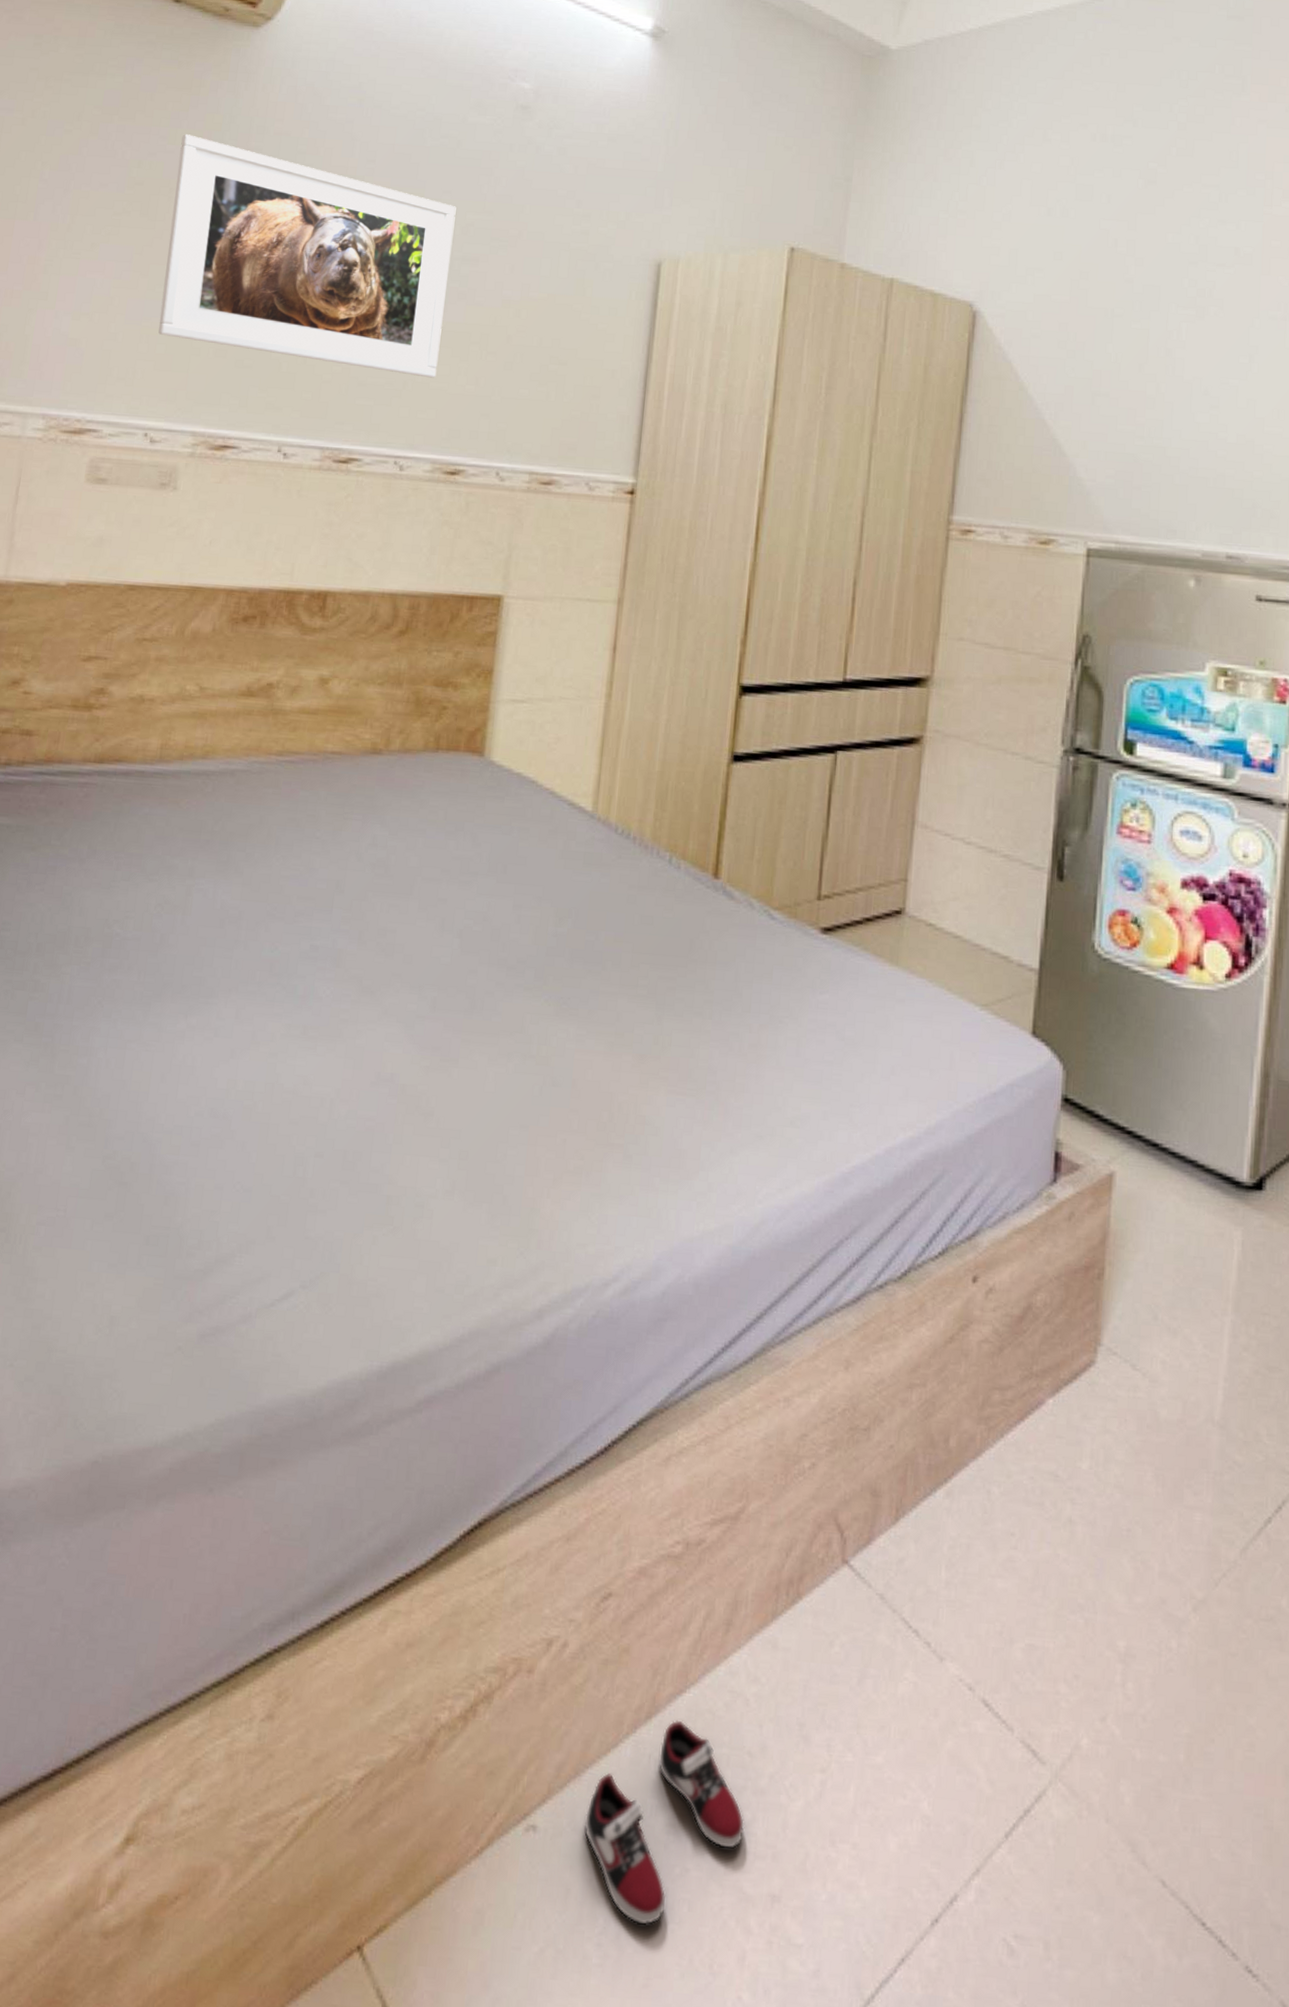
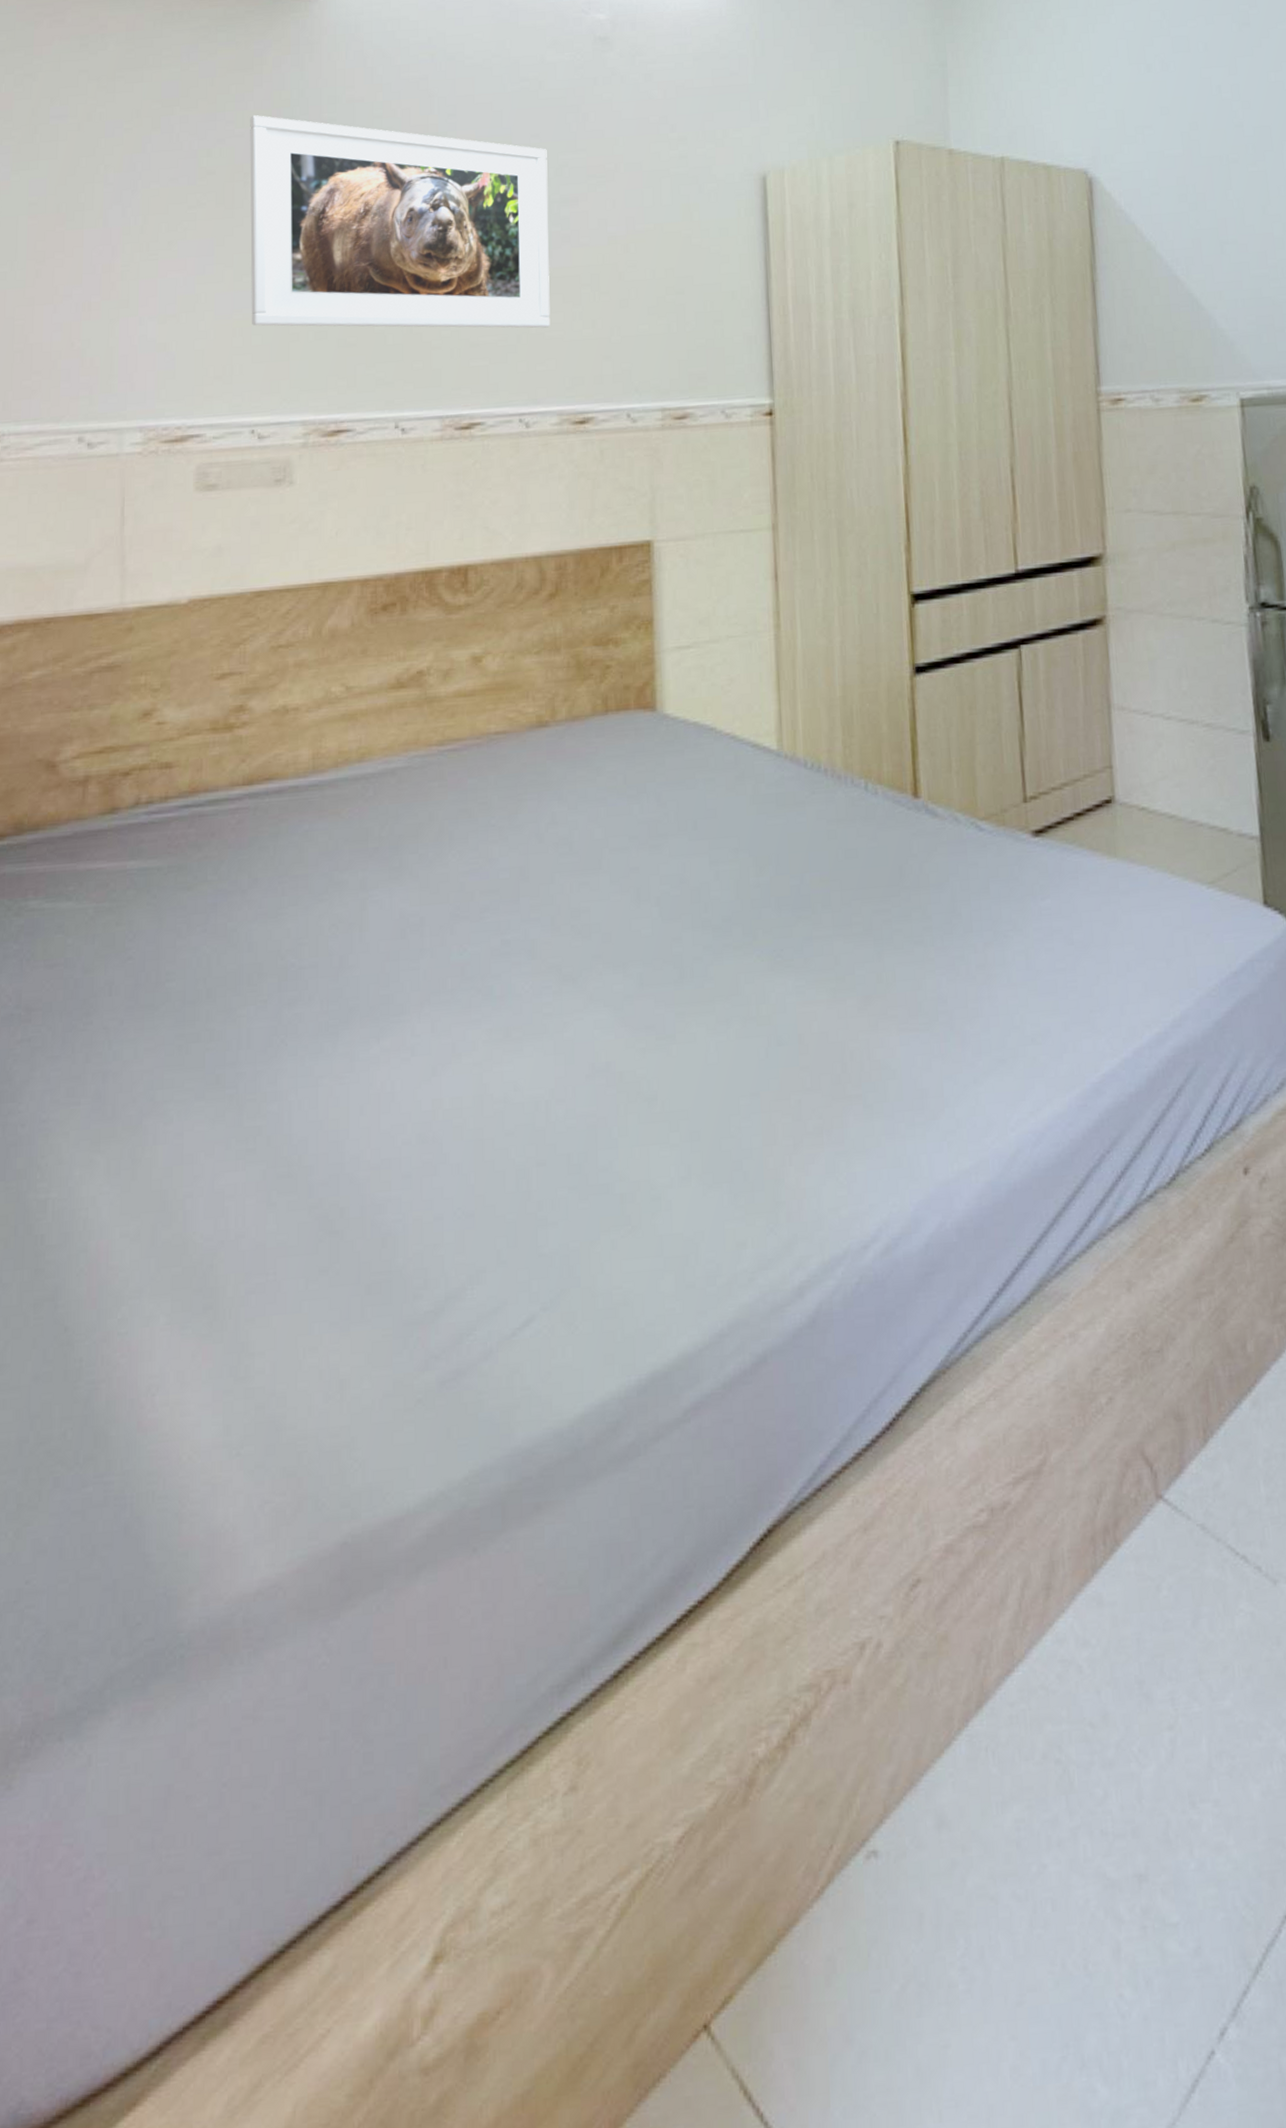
sneaker: present [584,1720,745,1925] -> none [927,1702,1099,1936]

